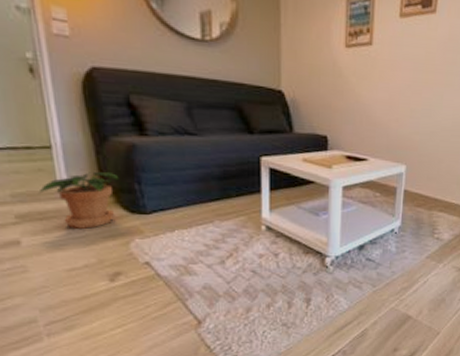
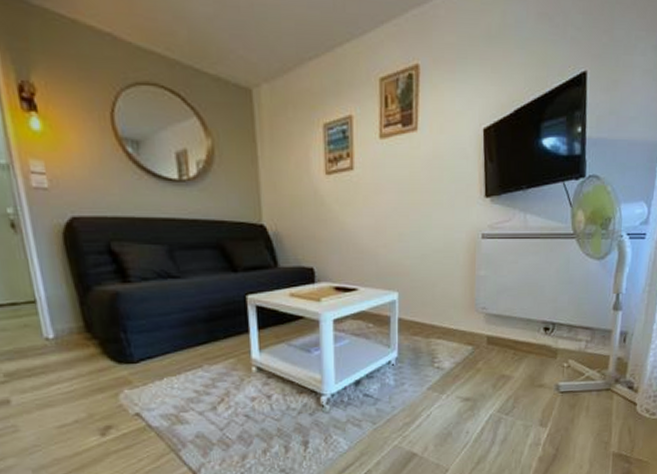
potted plant: present [38,171,118,229] -> none [25,322,103,383]

